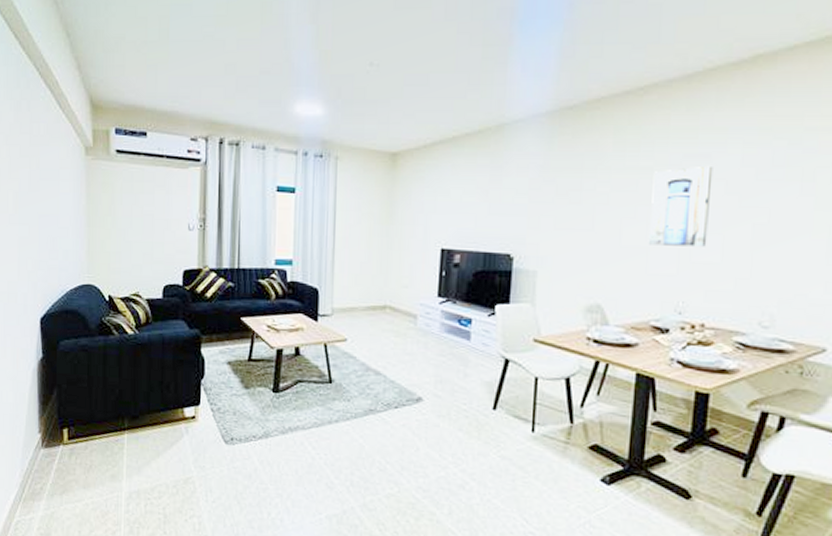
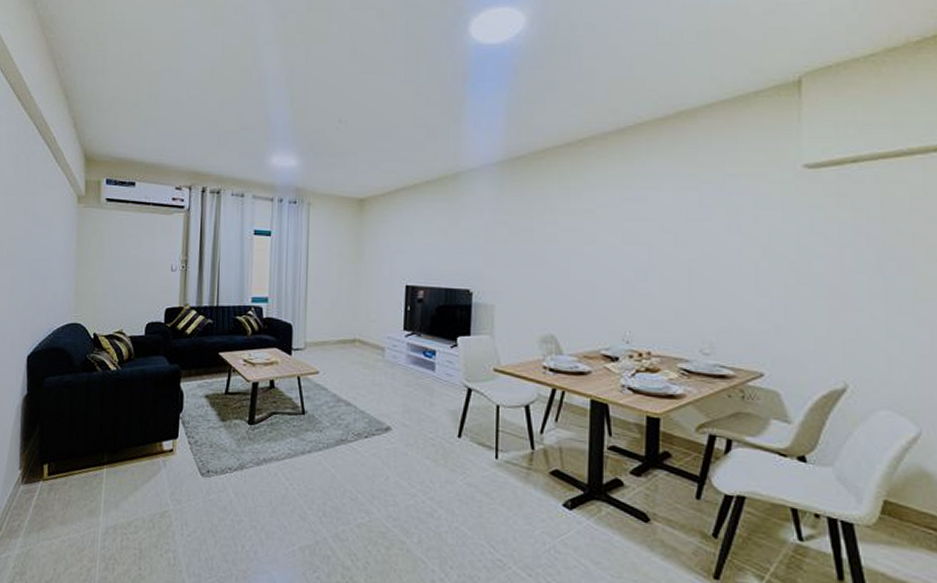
wall art: present [648,165,713,247] -> none [594,207,649,281]

